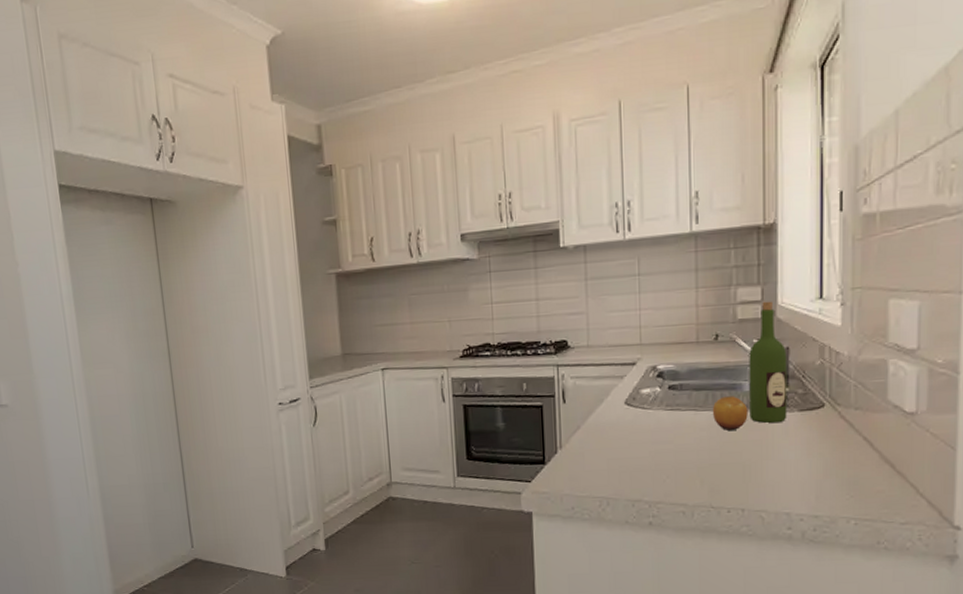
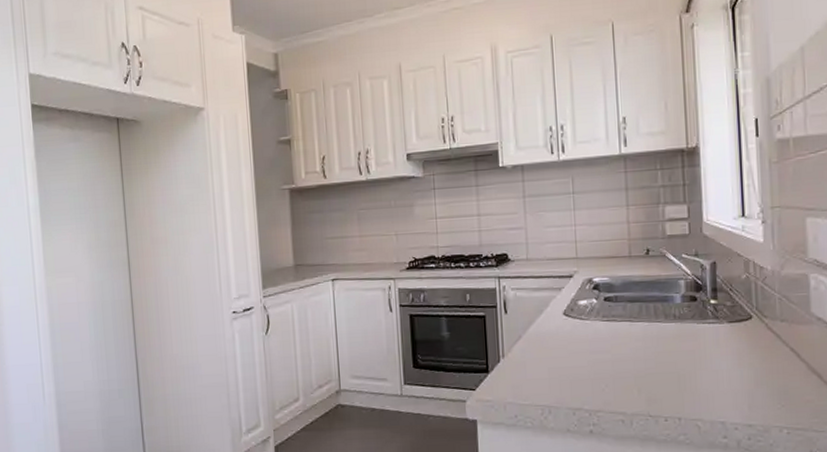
fruit: present [712,396,748,431] -> none [646,308,681,341]
wine bottle: present [749,301,787,423] -> none [679,218,718,334]

